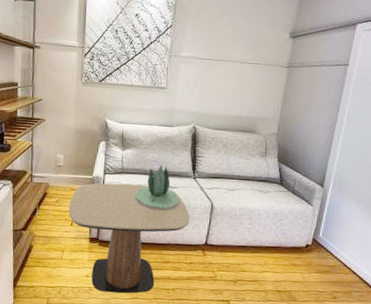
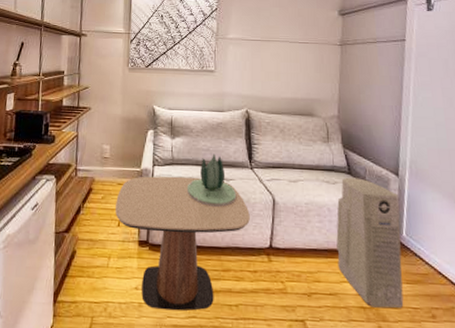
air purifier: none [261,187,321,292] -> present [336,177,404,309]

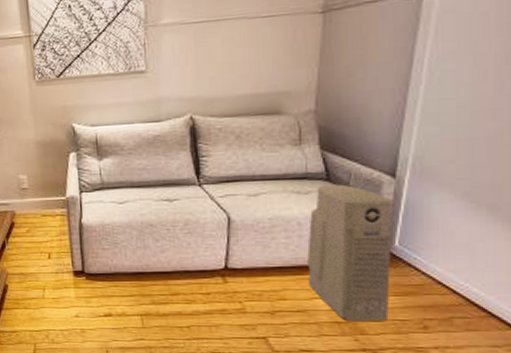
side table: present [115,176,250,311] -> none [42,201,200,335]
succulent plant: present [186,153,237,207] -> none [122,172,183,231]

